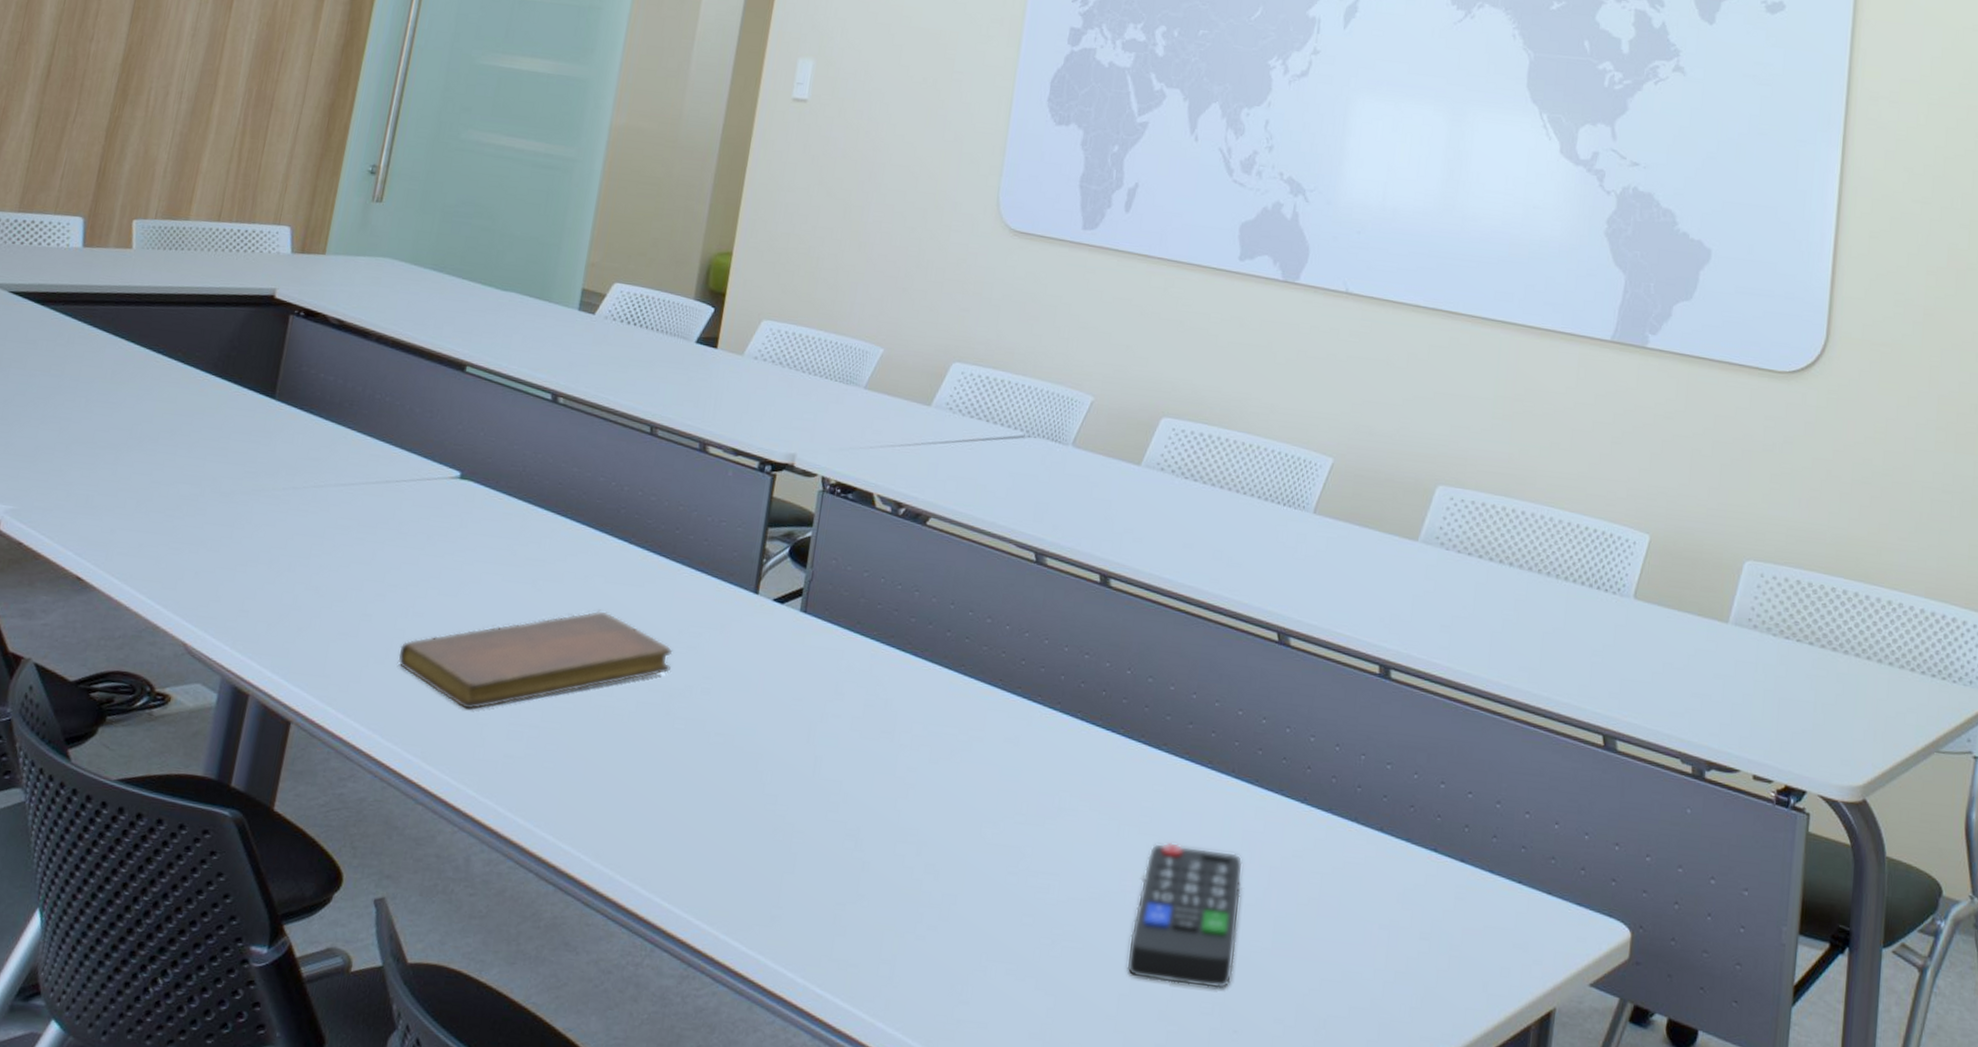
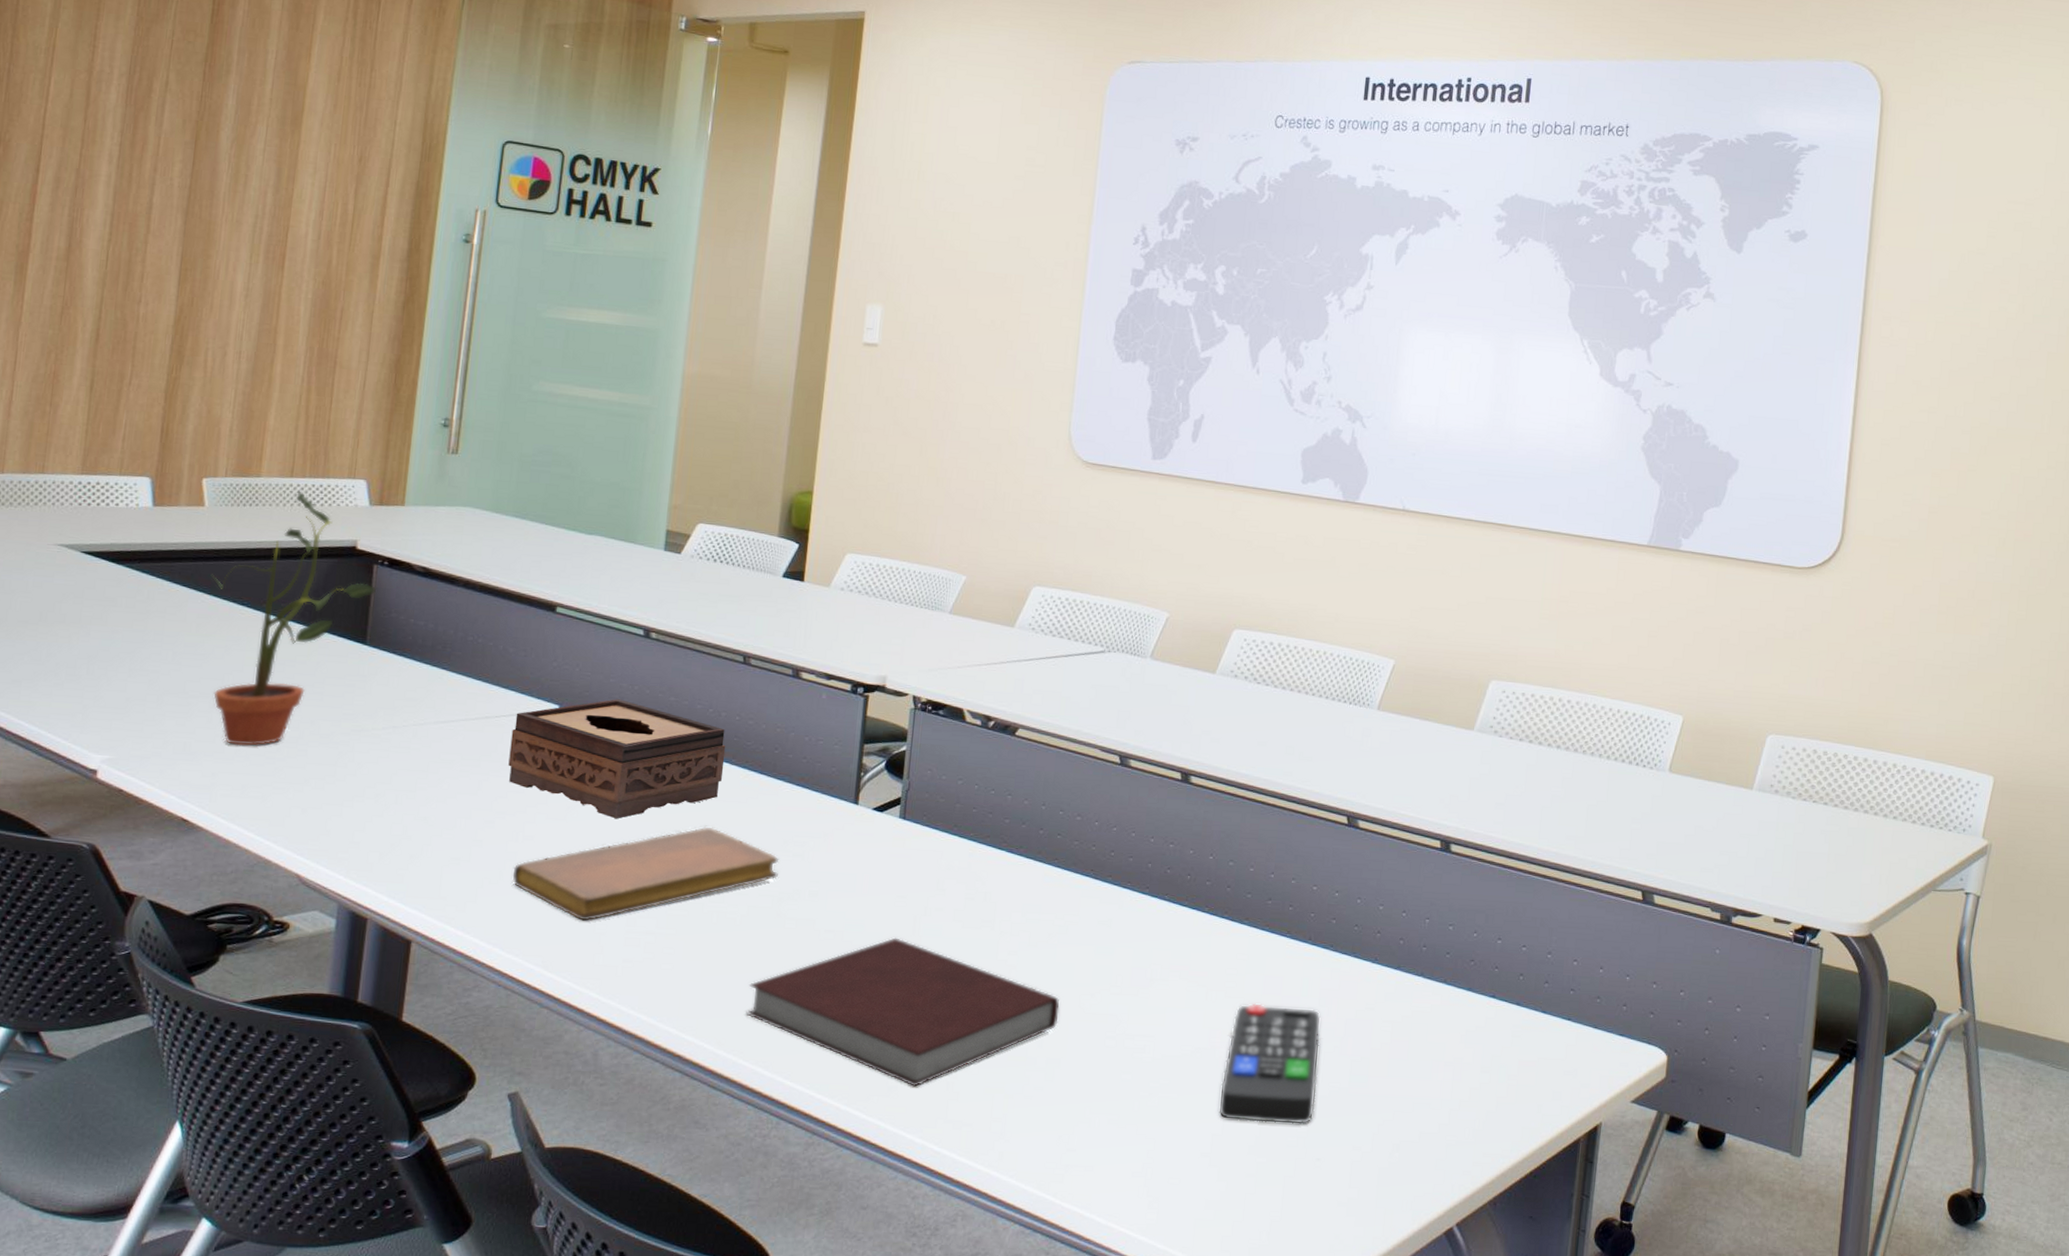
potted plant: none [120,235,291,503] -> present [210,490,377,746]
tissue box: none [404,467,627,598] -> present [508,699,726,819]
notebook: none [627,745,959,918] -> present [746,937,1060,1087]

